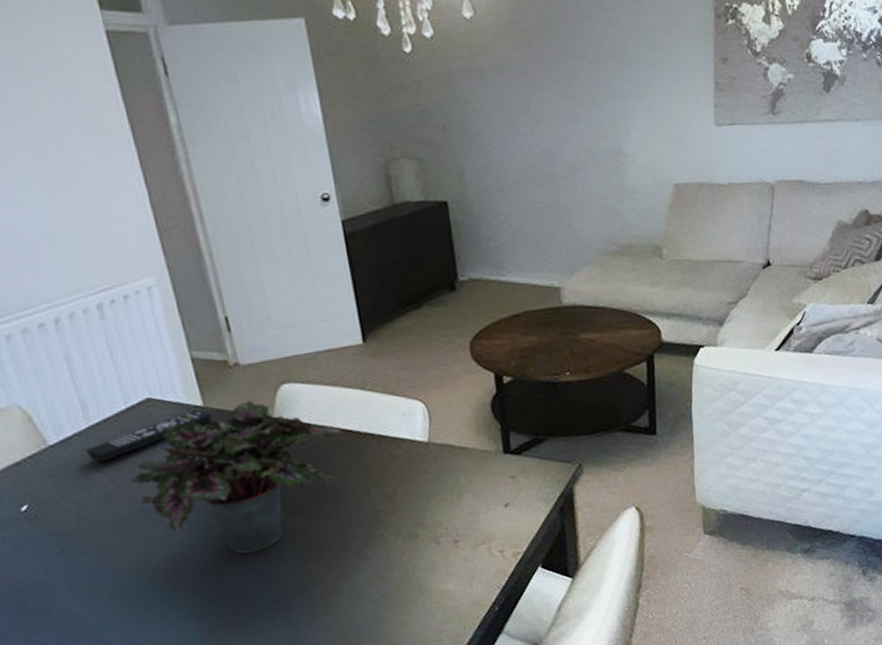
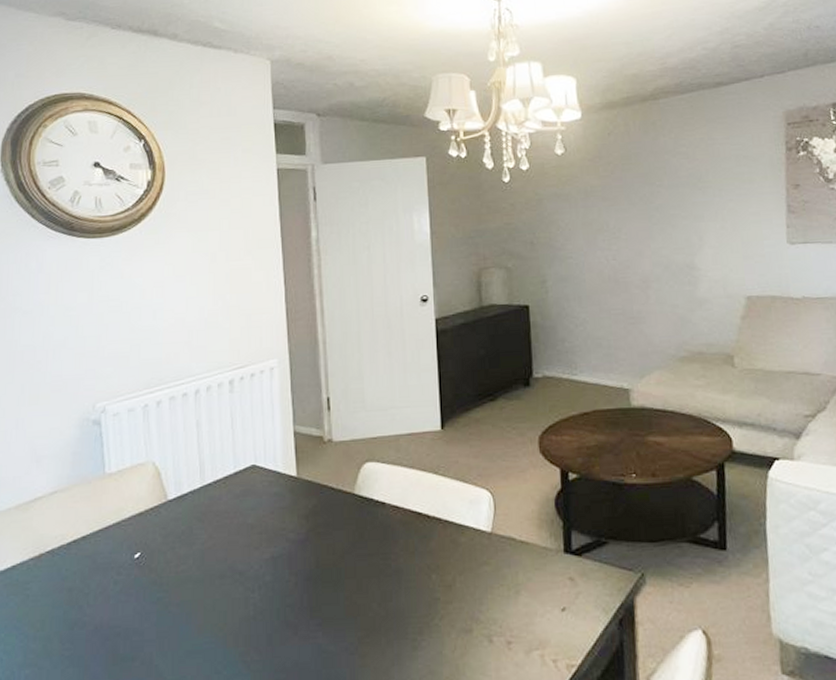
remote control: present [85,409,213,463] -> none [195,479,303,521]
potted plant: present [130,400,344,554] -> none [225,475,414,627]

